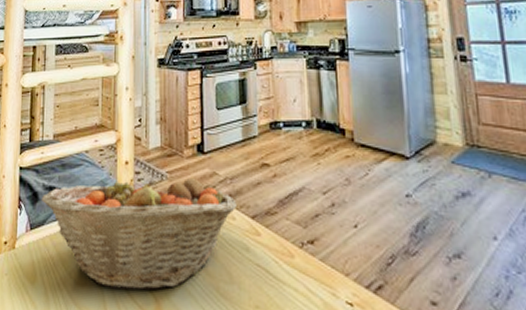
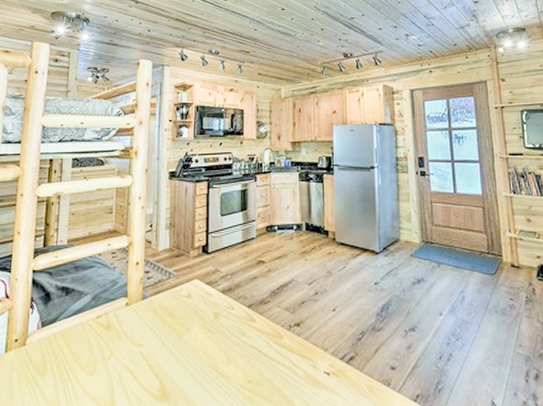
fruit basket: present [41,173,237,291] -> none [53,271,235,377]

